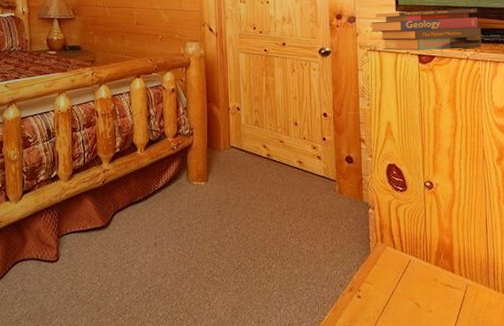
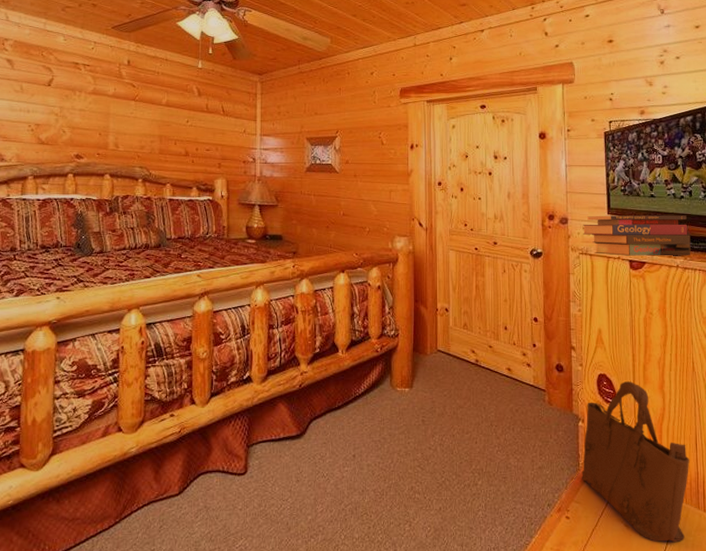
handbag: none [372,170,480,318] -> present [582,381,690,542]

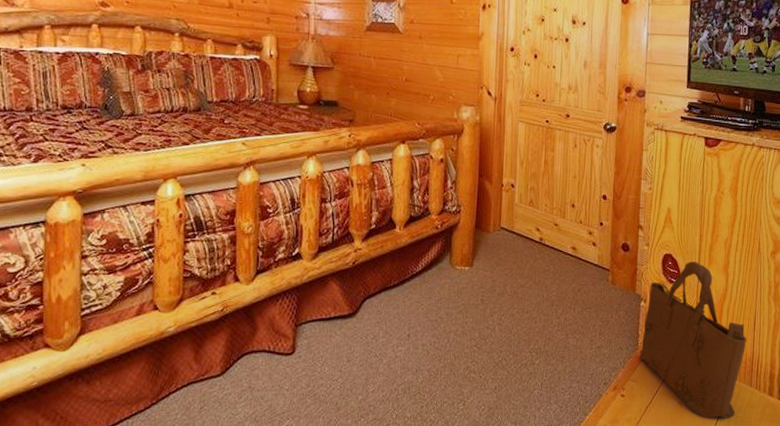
books: present [583,215,691,256] -> none [660,89,769,134]

